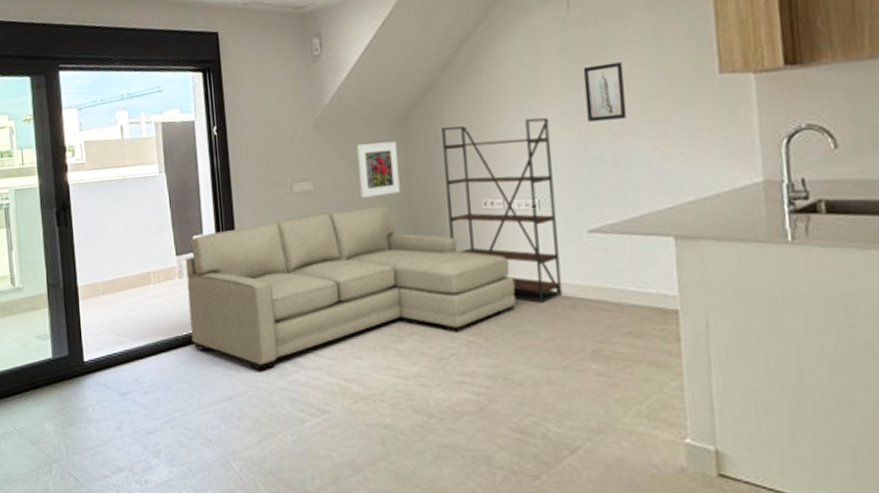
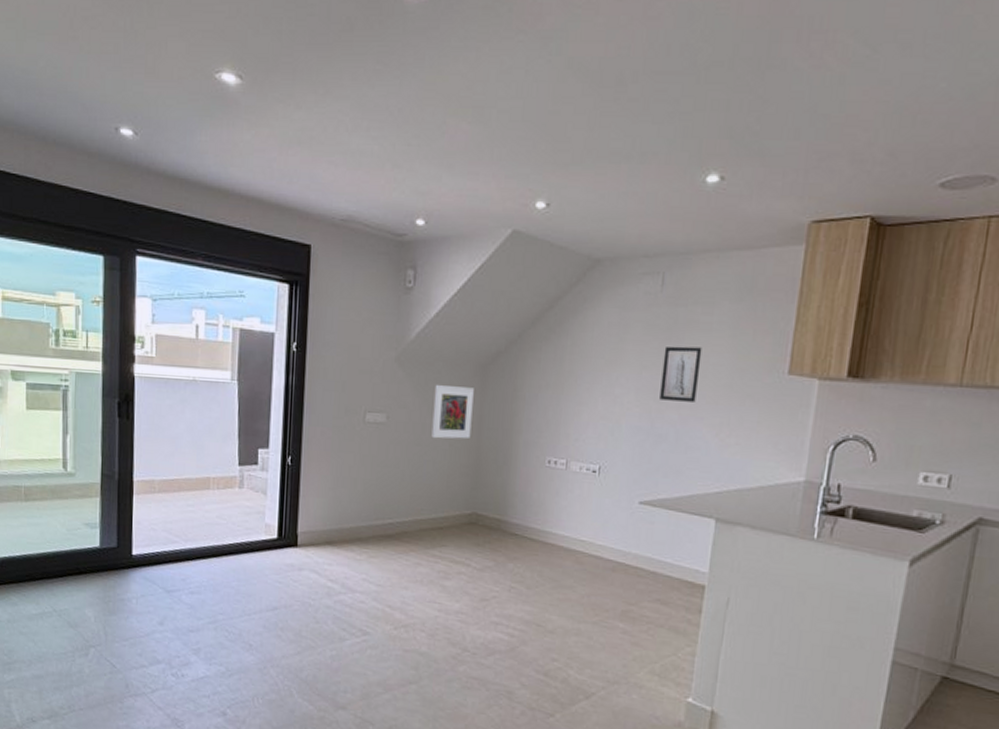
sofa: present [186,205,516,371] -> none [244,446,563,588]
bookshelf: present [441,118,563,303] -> none [511,381,623,562]

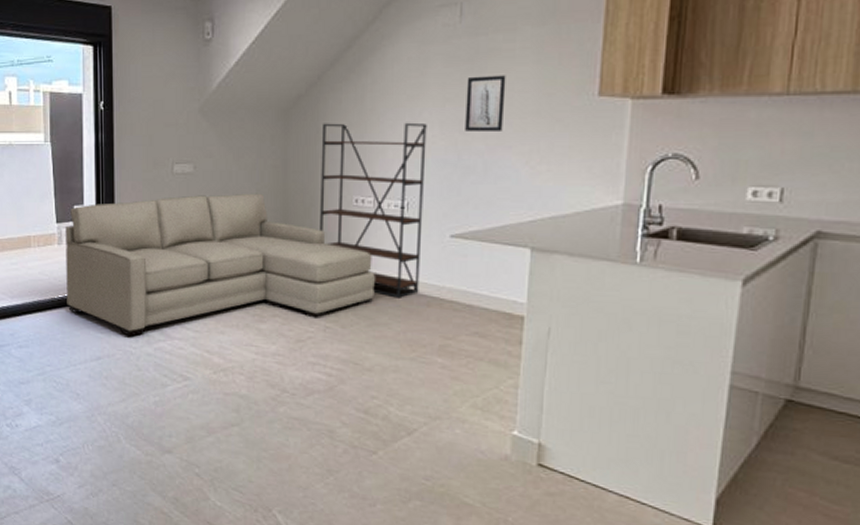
sofa: none [244,446,563,588] -> present [65,193,375,337]
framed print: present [431,384,474,440] -> none [238,131,277,185]
bookshelf: none [511,381,623,562] -> present [320,122,427,298]

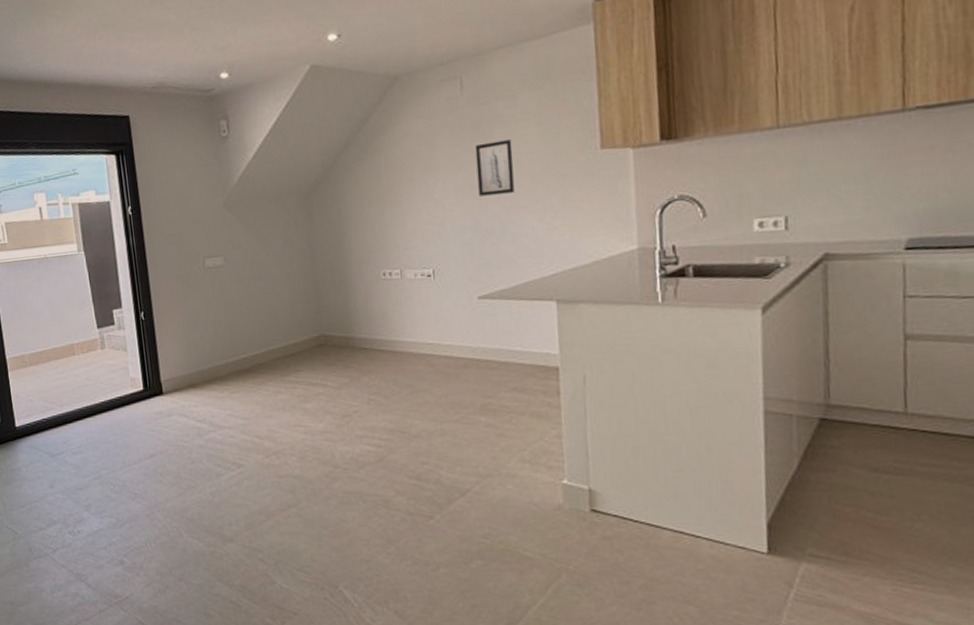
sofa: present [65,193,375,337] -> none [107,277,413,431]
bookshelf: present [320,122,427,298] -> none [343,193,455,364]

